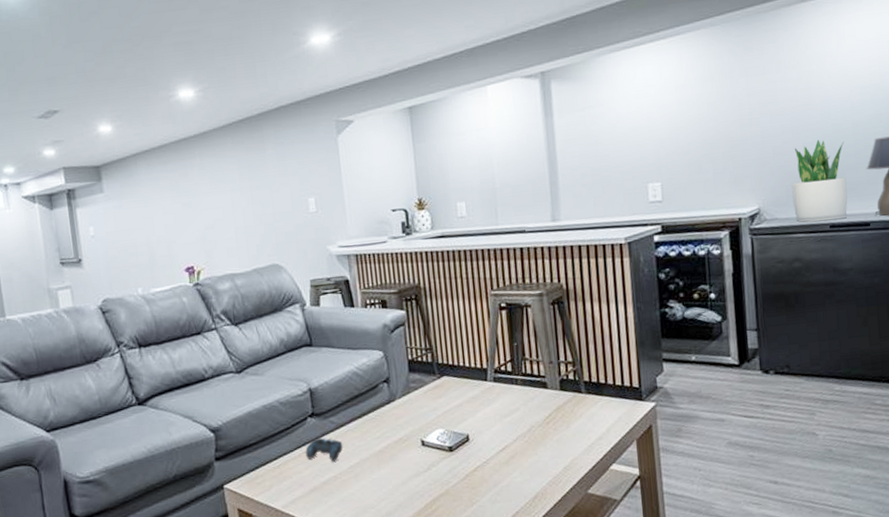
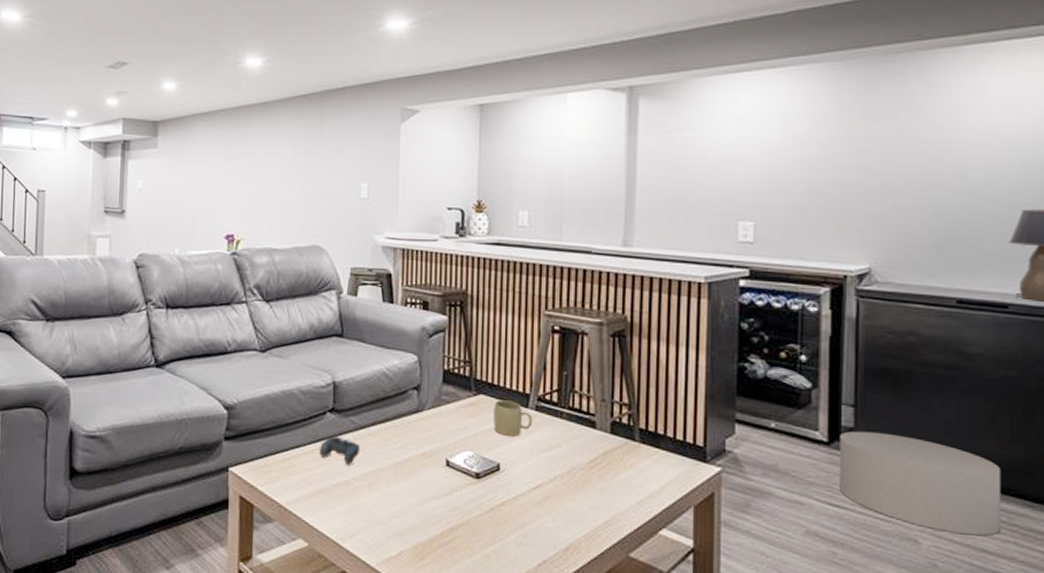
mug: none [457,377,493,409] -> present [492,400,533,436]
pouf: none [748,348,877,422] -> present [840,431,1002,536]
planter: present [791,139,848,223] -> none [913,201,983,296]

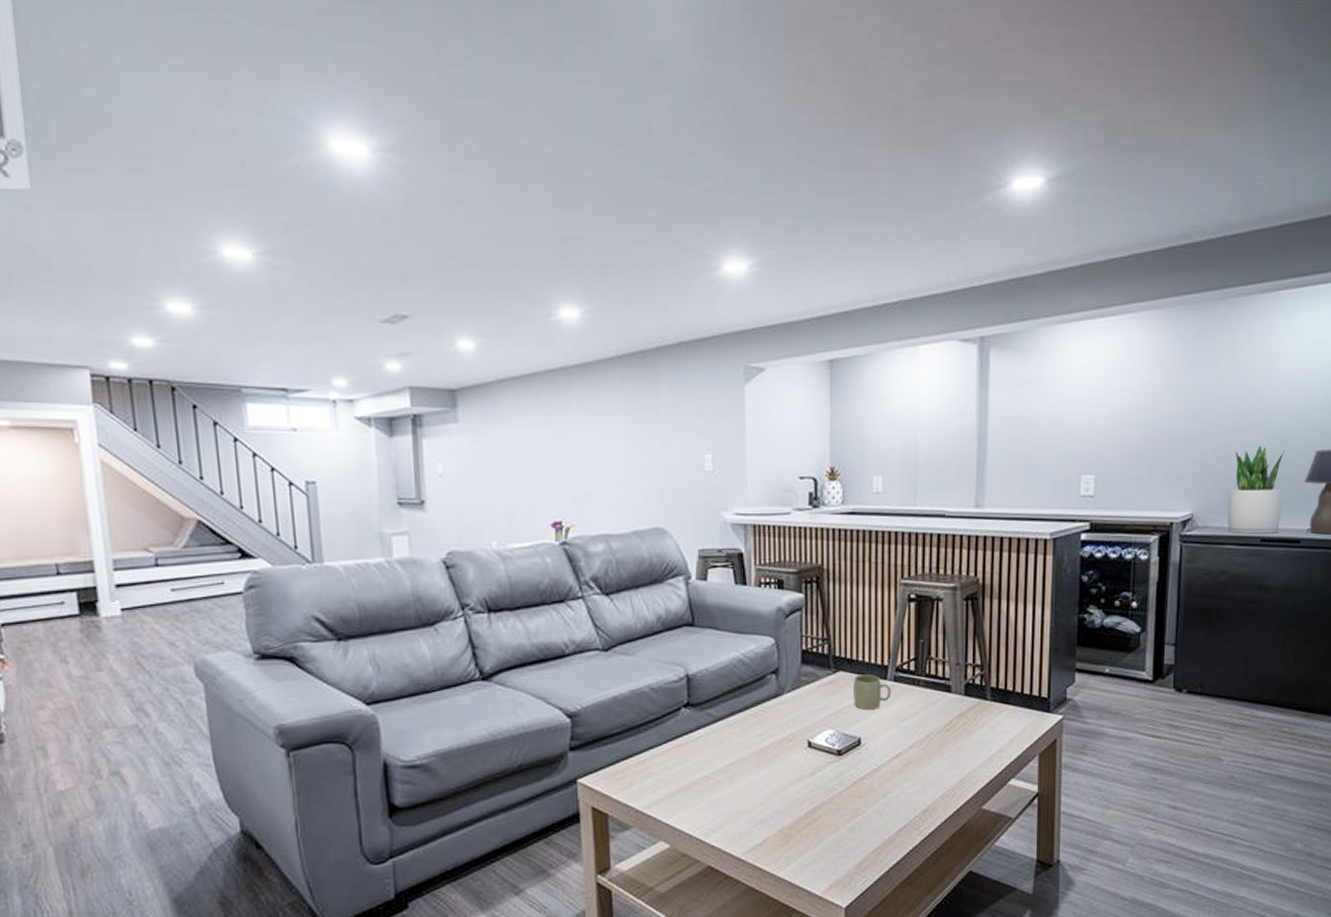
control: present [320,436,361,465] -> none [676,731,720,759]
pouf: present [840,431,1002,536] -> none [1161,666,1287,748]
planter: none [913,201,983,296] -> present [1227,445,1286,534]

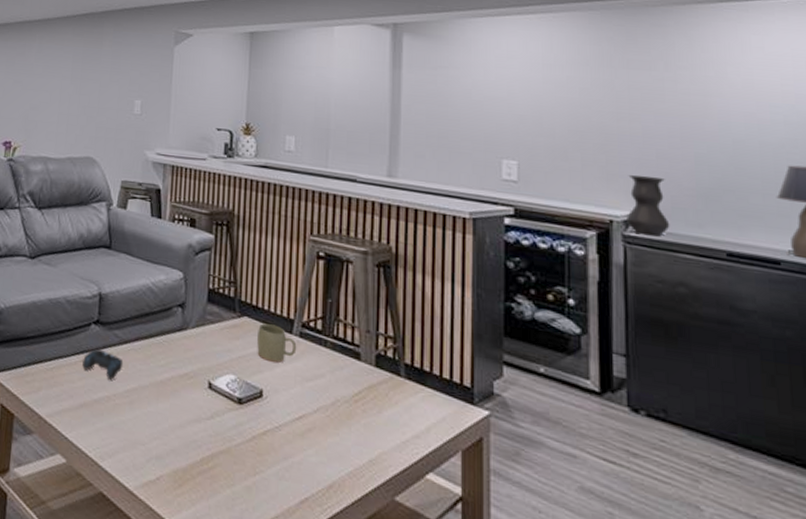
control: none [676,731,720,759] -> present [82,348,124,380]
vase: none [1184,475,1219,534] -> present [626,175,670,238]
planter: present [1227,445,1286,534] -> none [678,152,751,250]

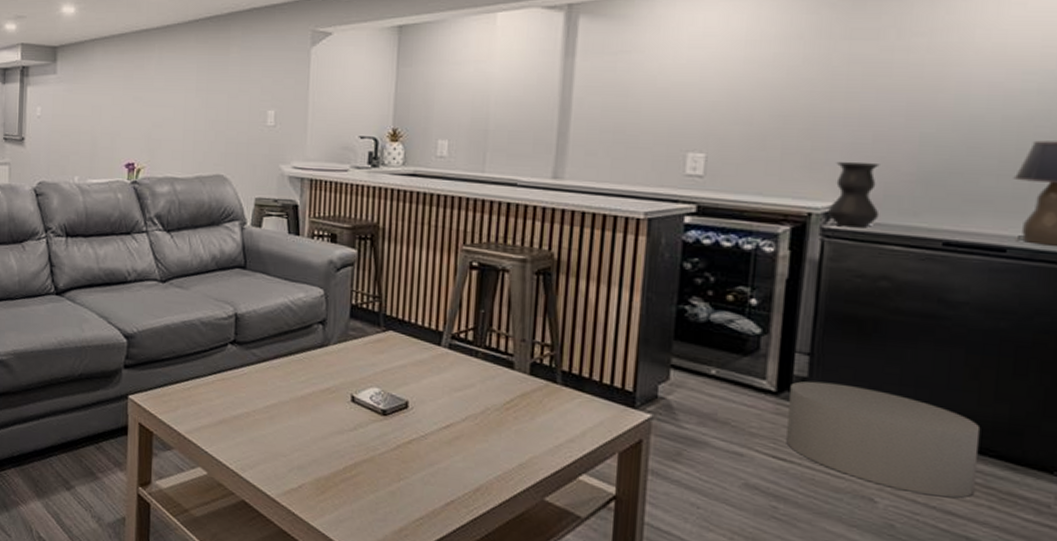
control: present [82,348,124,380] -> none [220,367,263,397]
mug: present [256,323,297,363] -> none [402,336,446,375]
pouf: none [612,382,788,508] -> present [786,381,981,498]

